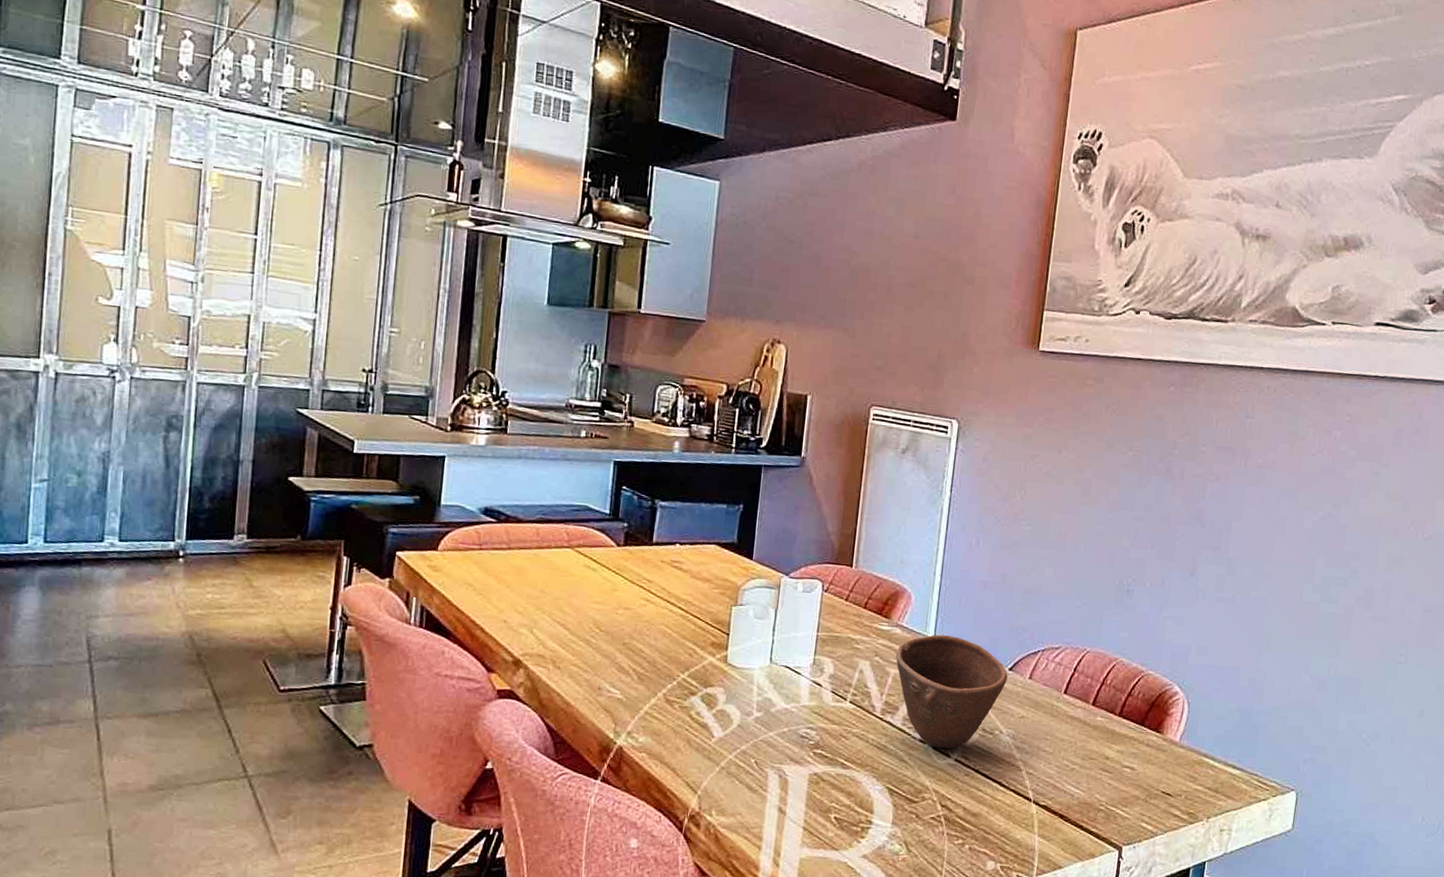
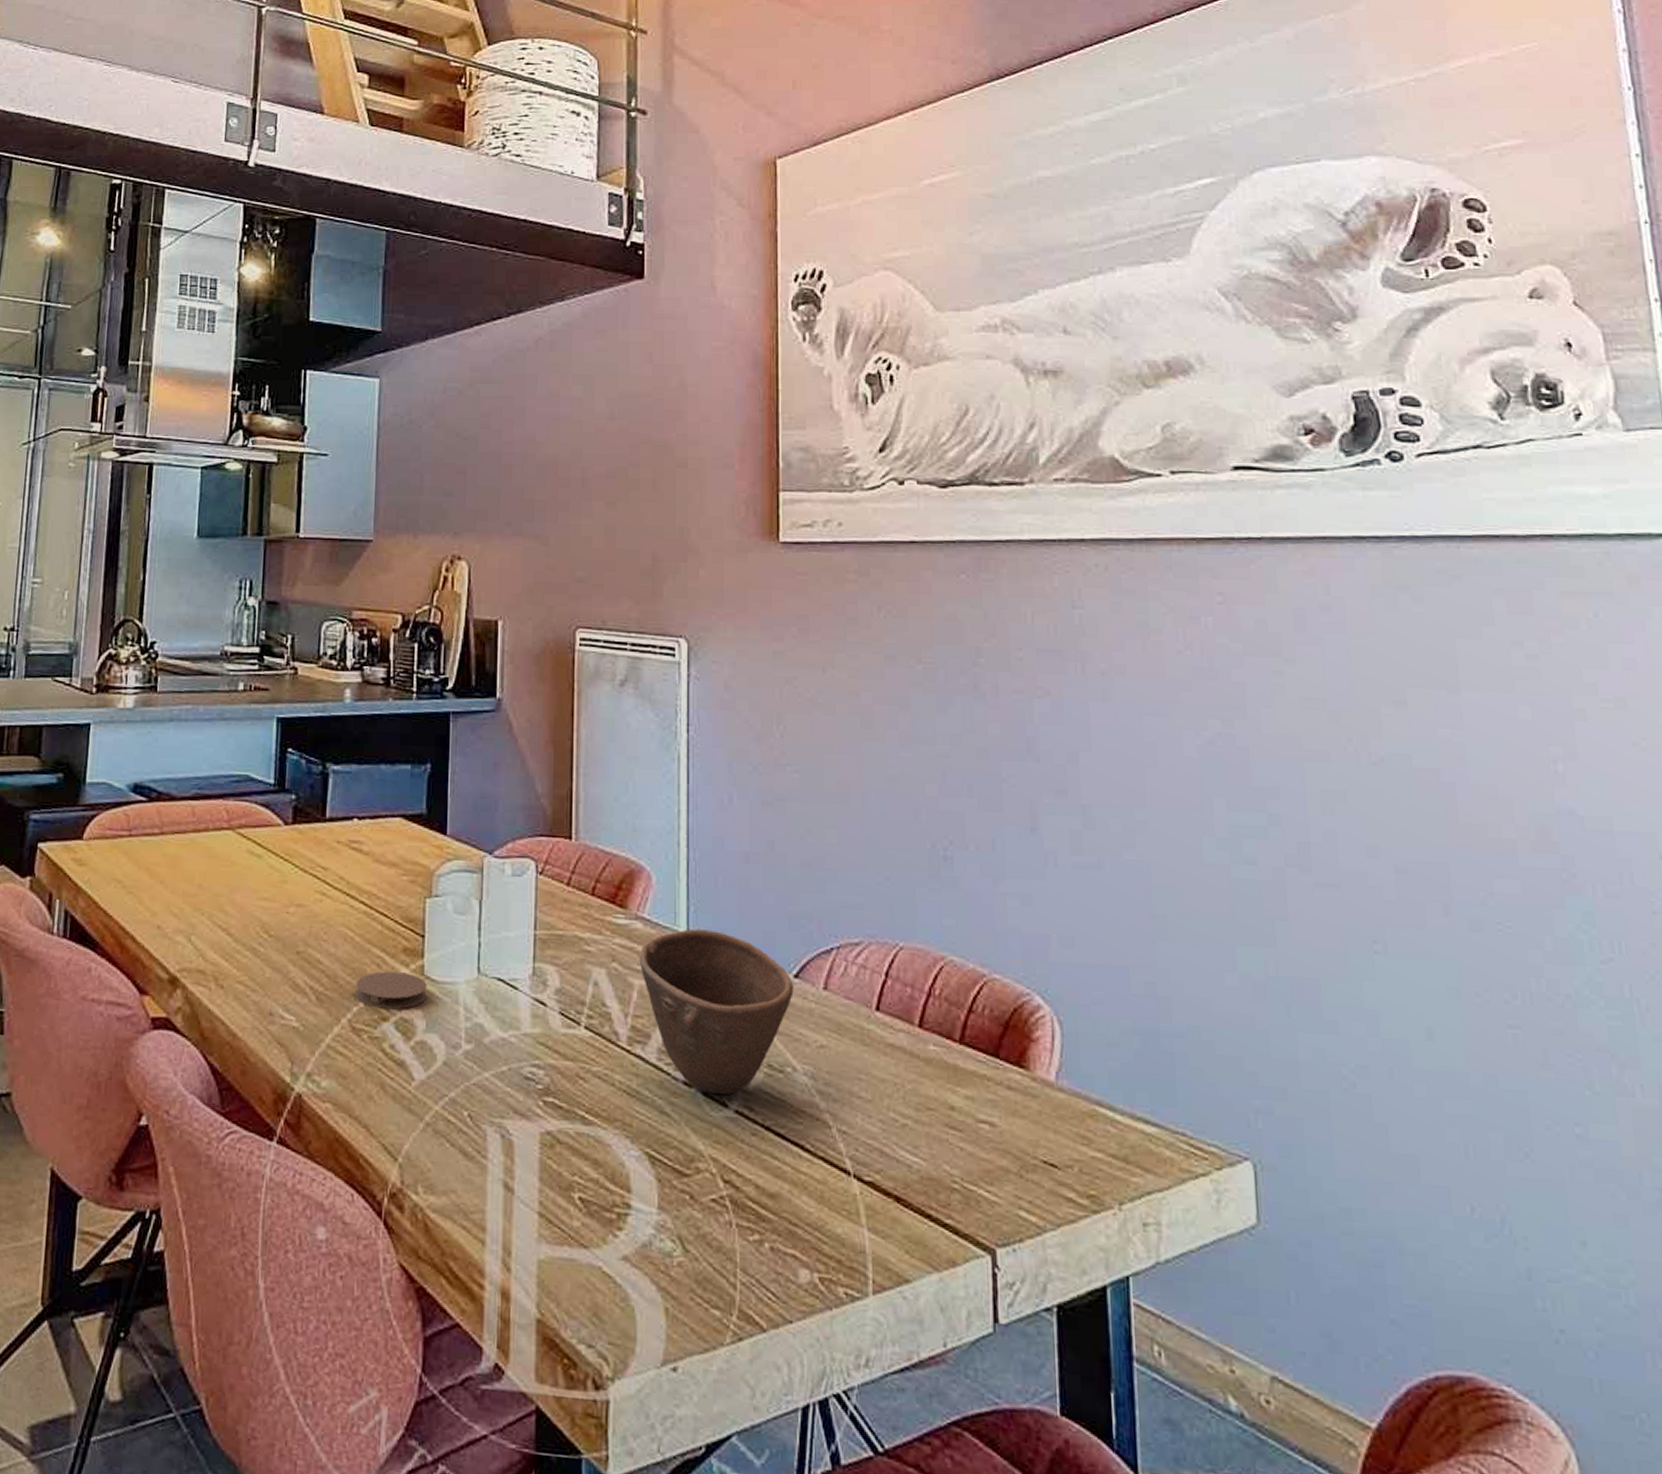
coaster: none [670,659,729,687] -> present [356,971,427,1010]

